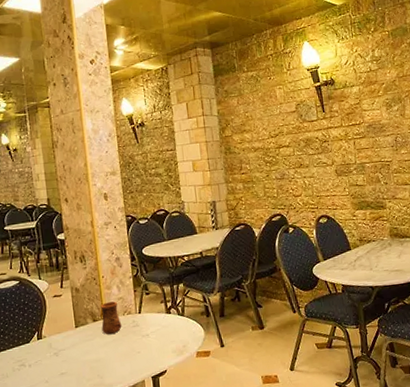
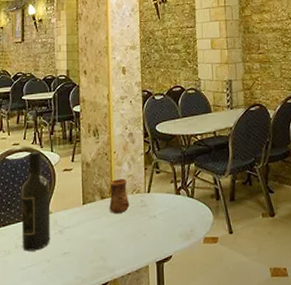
wine bottle: none [12,279,47,374] -> present [21,151,51,251]

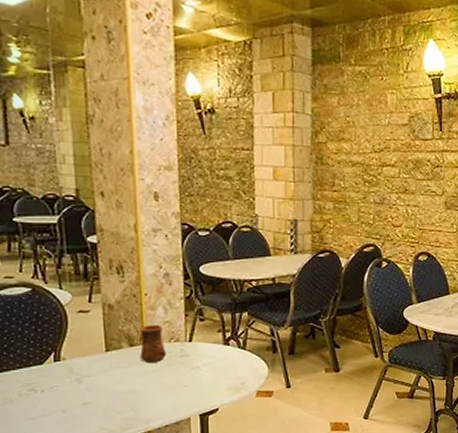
wine bottle: present [21,151,51,251] -> none [21,287,66,400]

